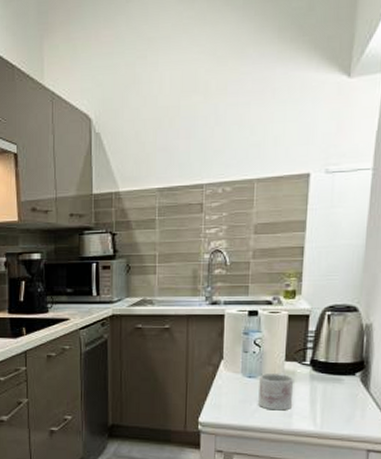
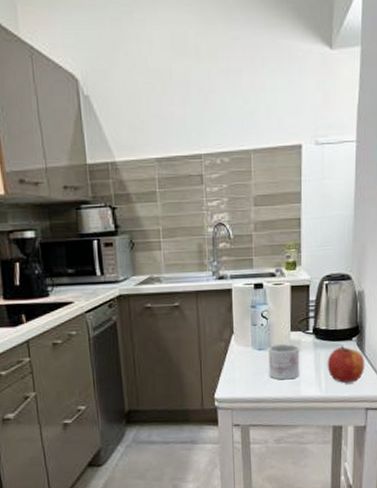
apple: none [324,379,370,421] -> present [327,345,365,384]

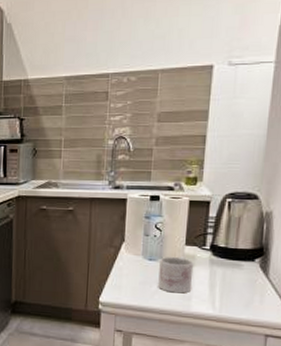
apple: present [327,345,365,384] -> none [223,265,269,306]

